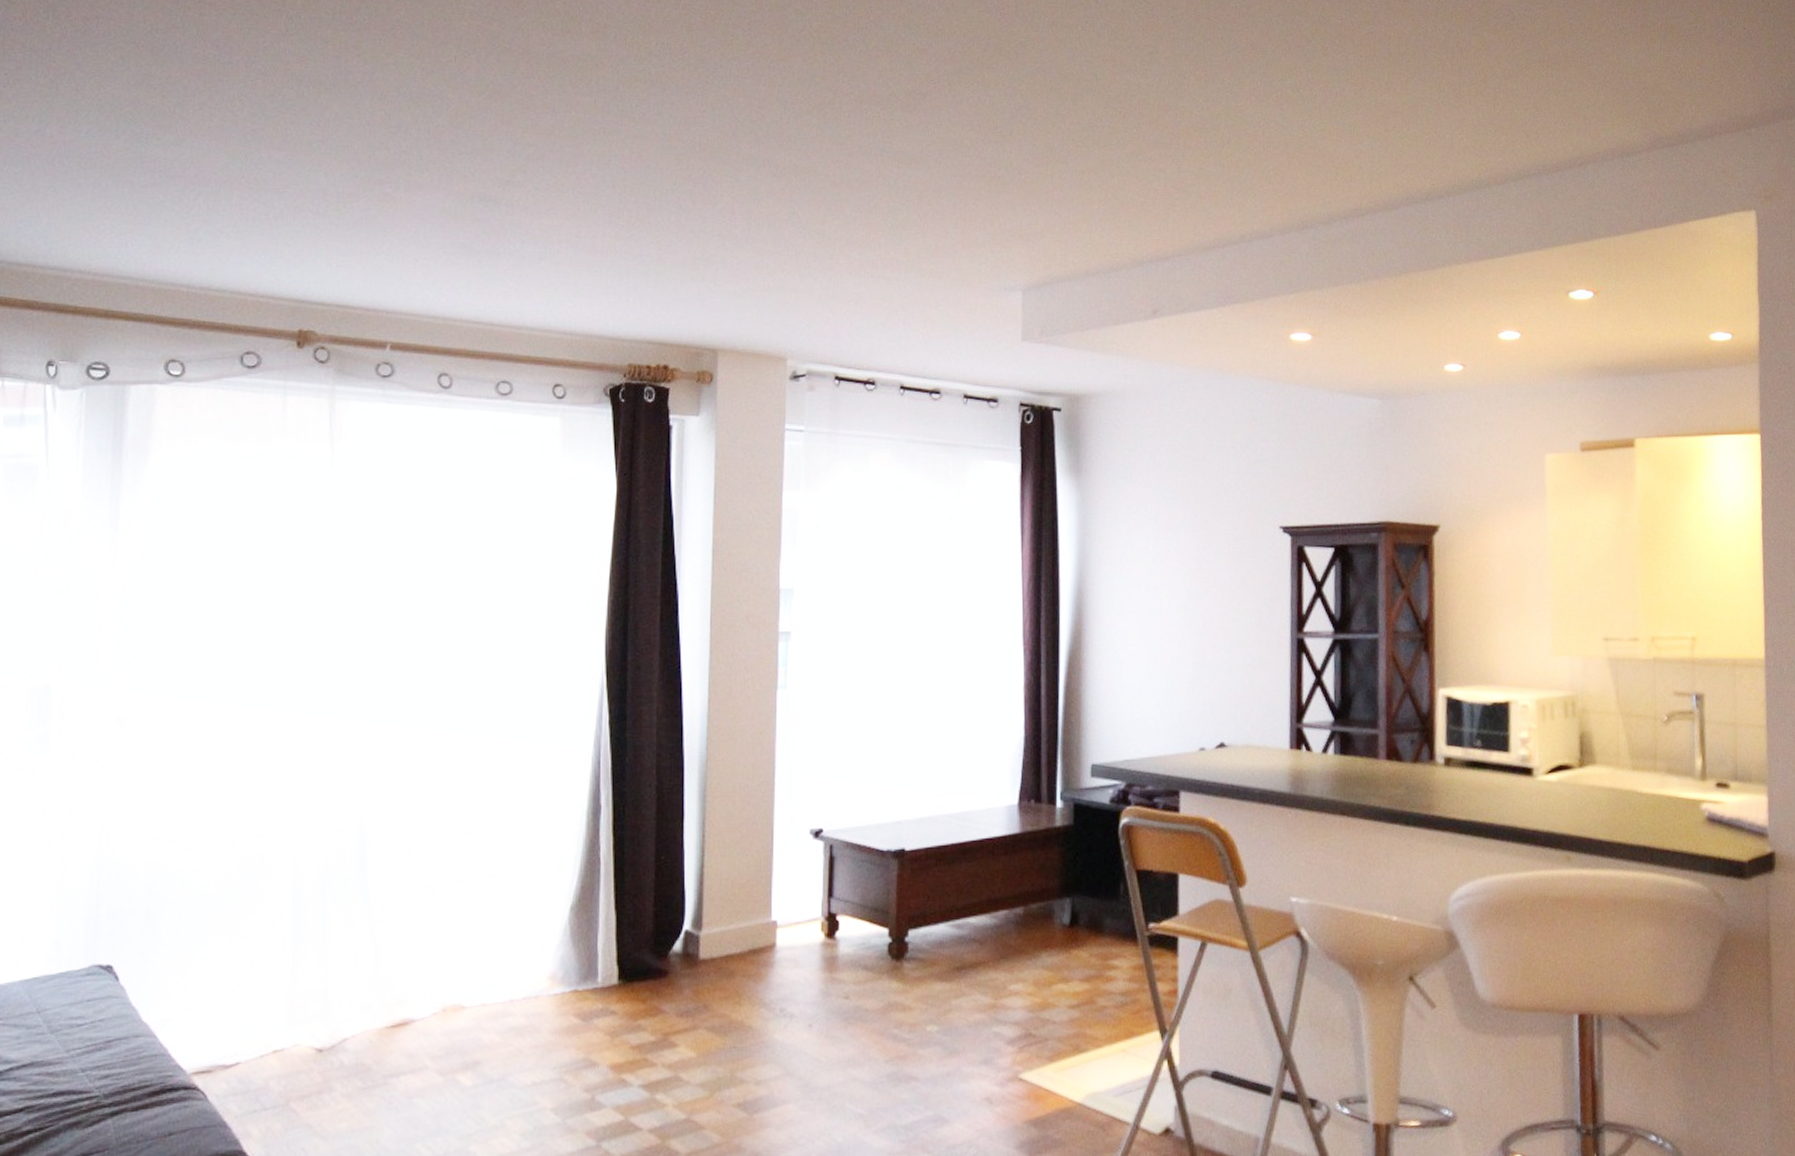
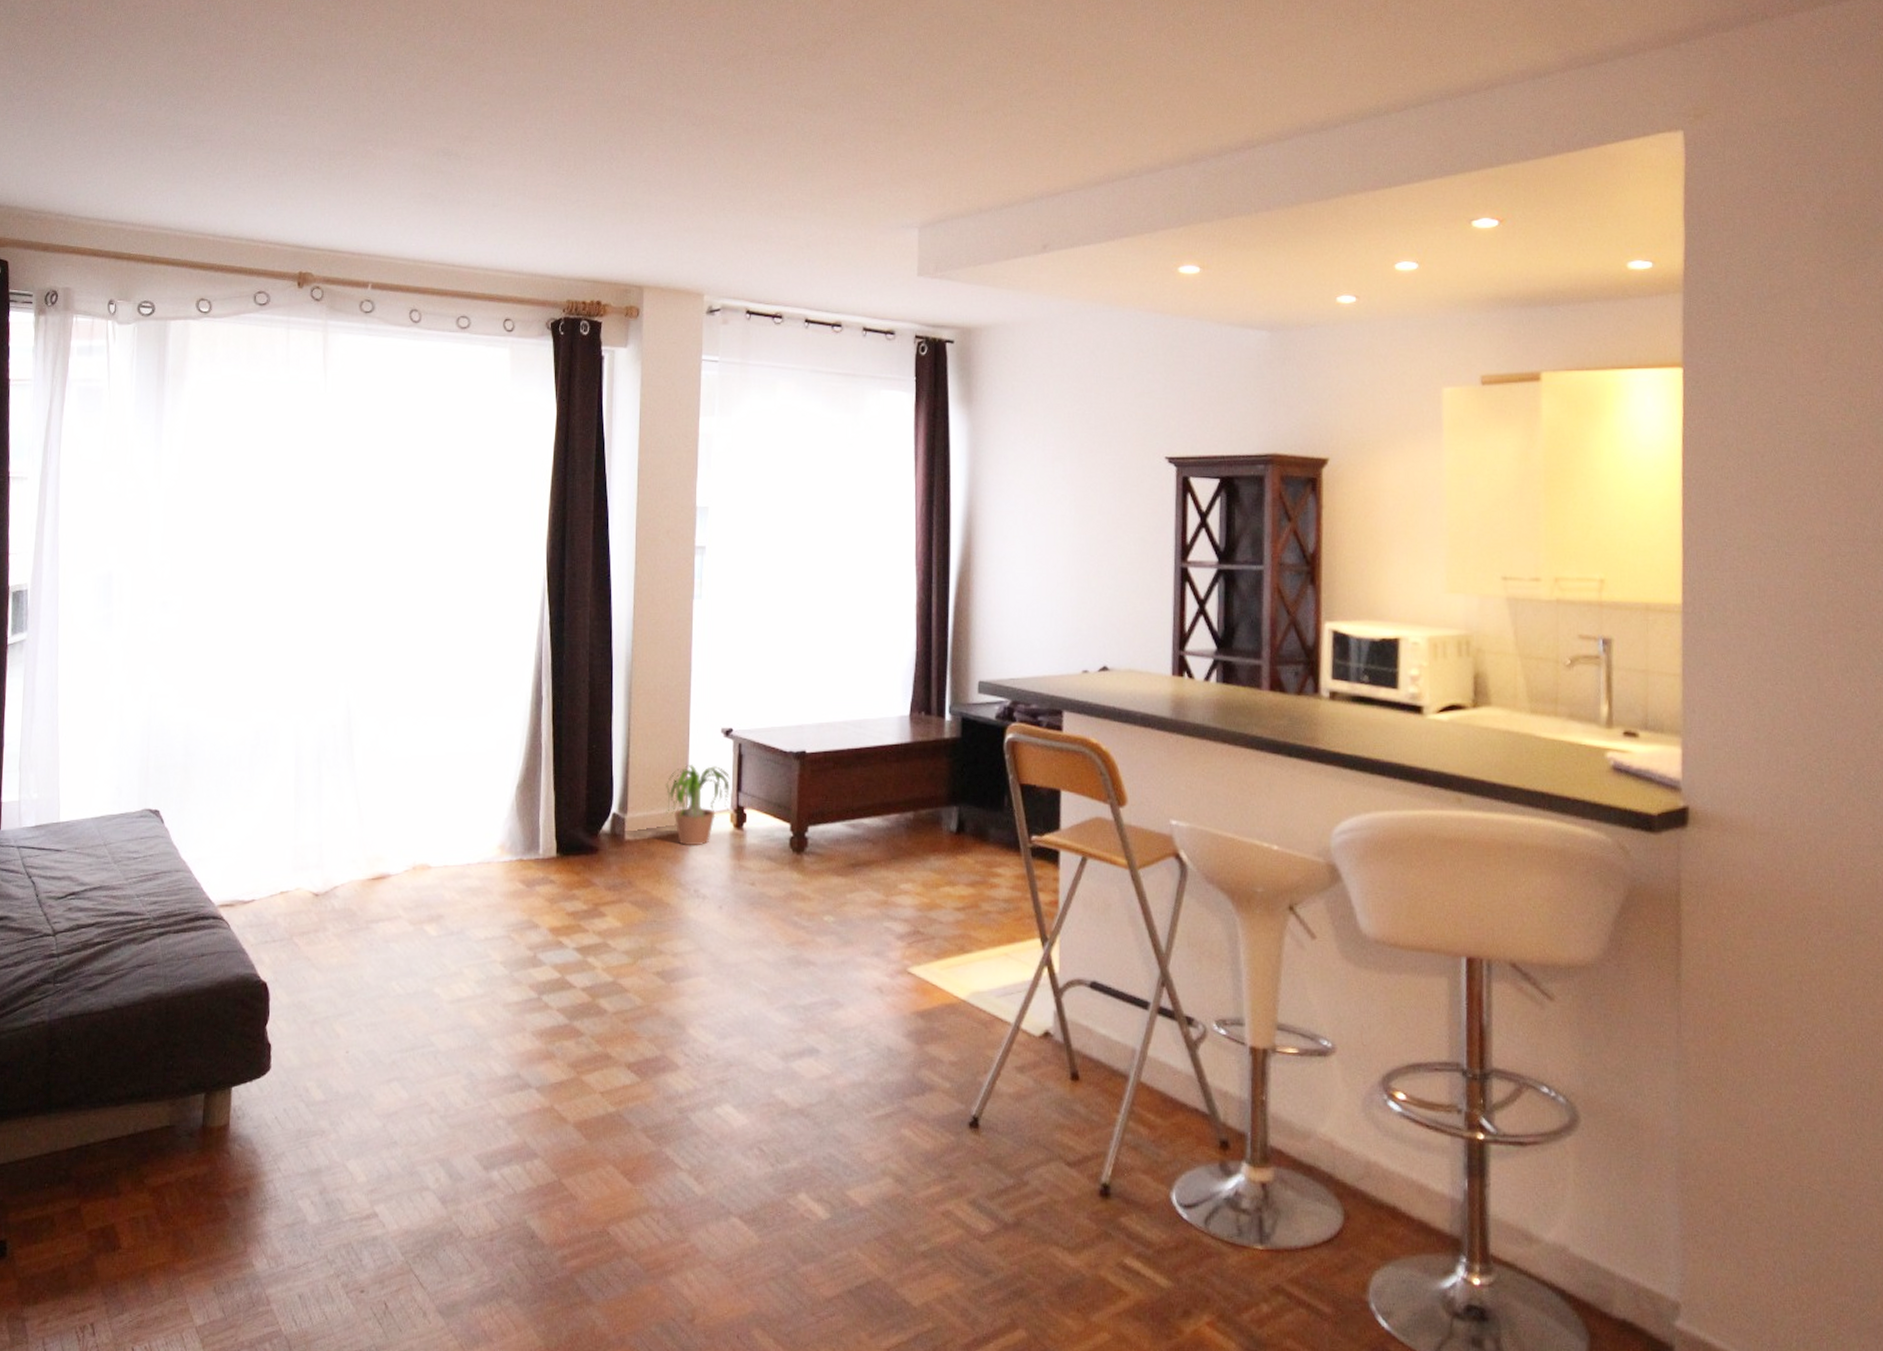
potted plant: none [745,871,829,961] -> present [664,765,737,846]

